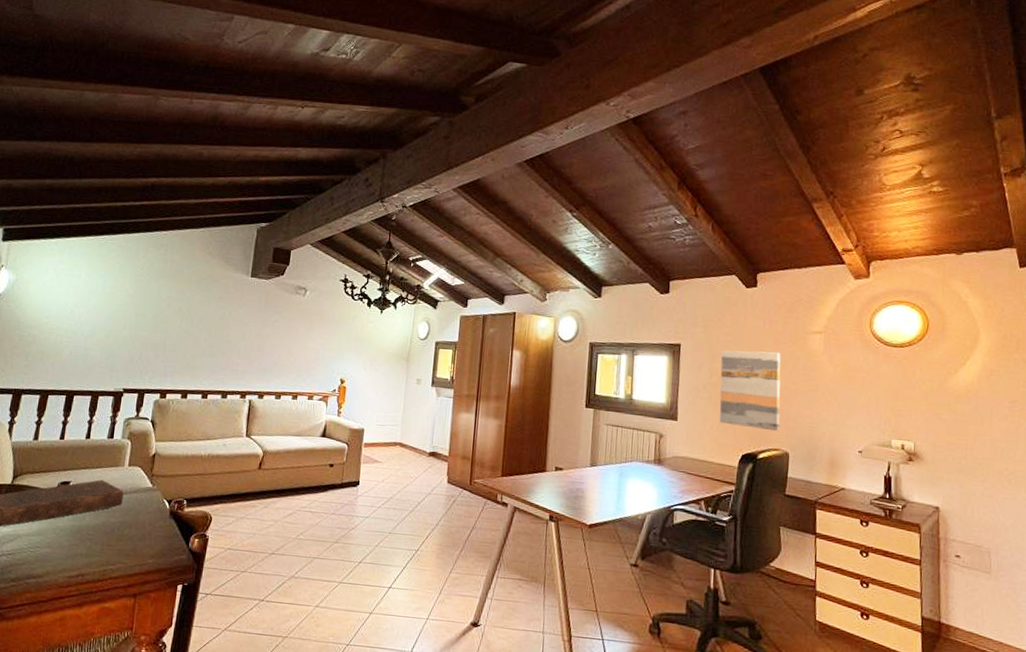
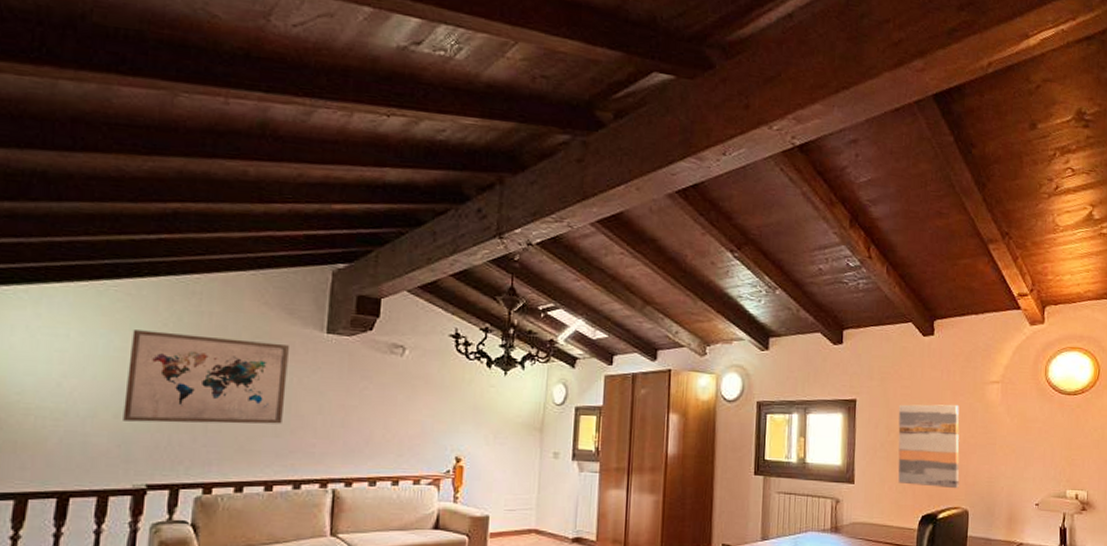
wall art: none [111,272,224,347] -> present [123,330,289,424]

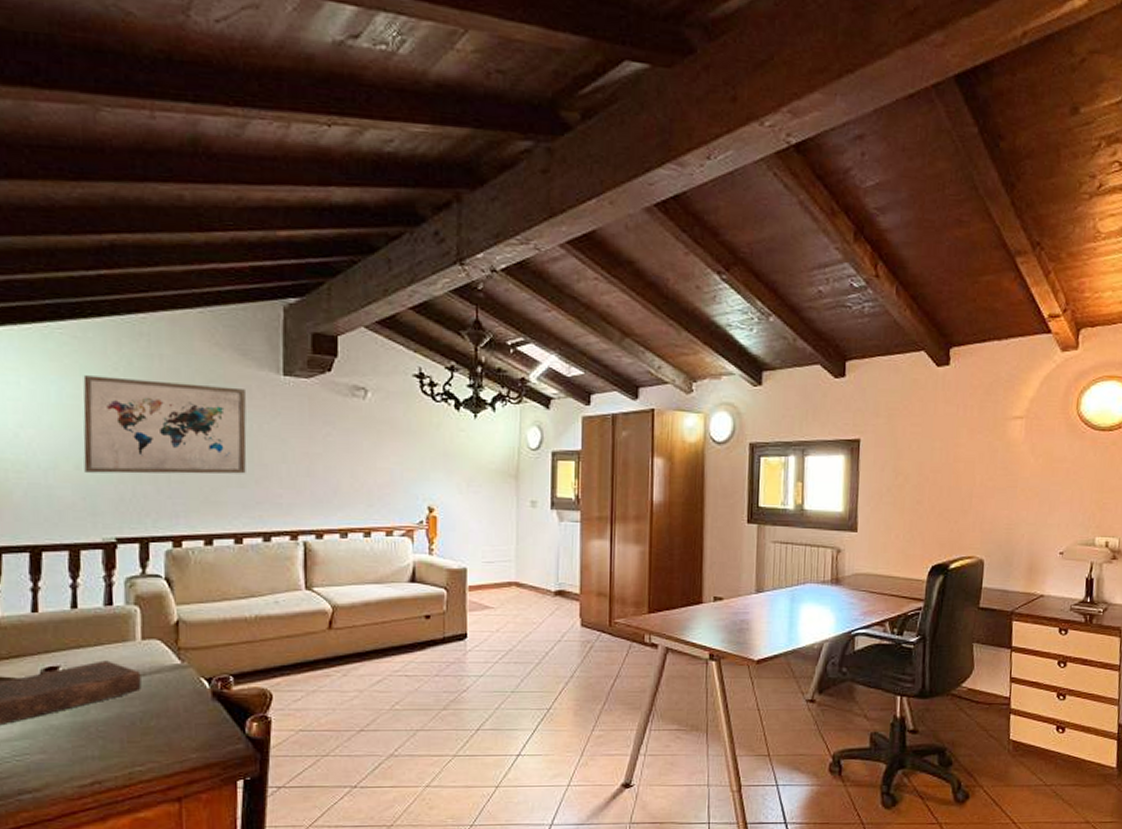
wall art: present [898,404,960,489] -> none [905,443,977,537]

